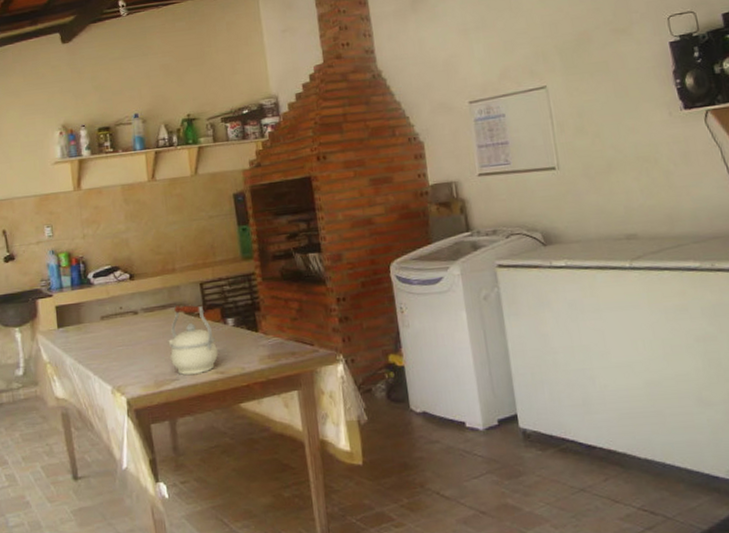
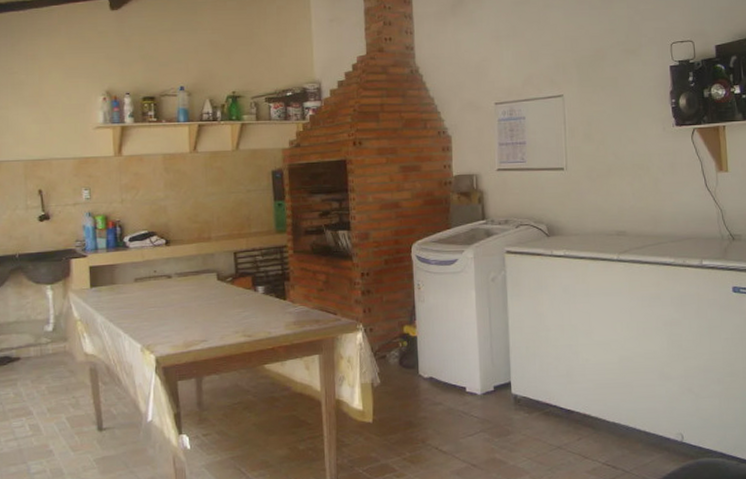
kettle: present [168,304,218,376] -> none [199,272,247,337]

